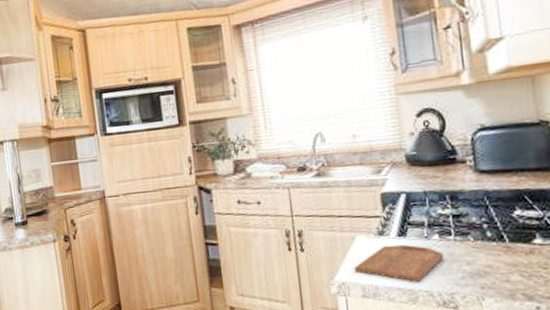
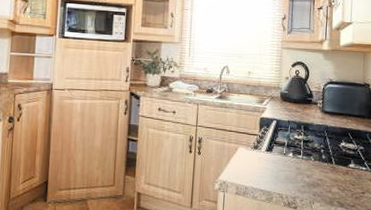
cutting board: present [355,244,444,282] -> none [234,157,294,187]

